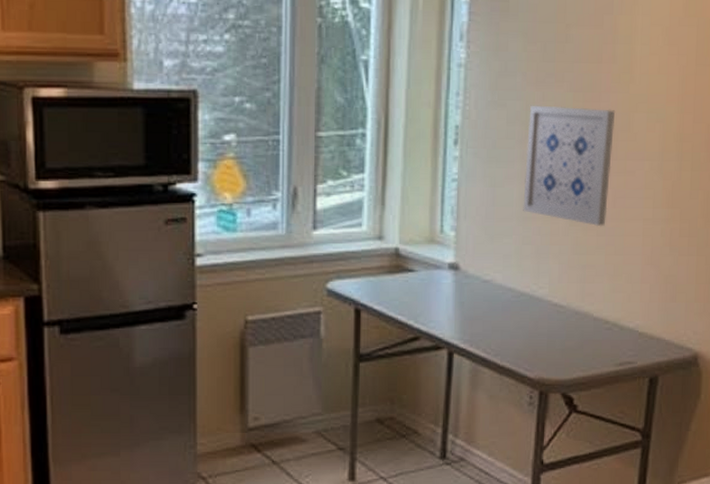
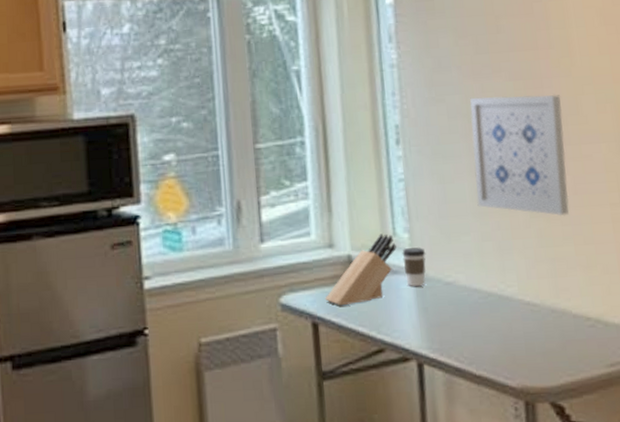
knife block: none [369,230,442,295] -> present [325,234,397,306]
coffee cup: none [446,246,469,281] -> present [402,247,426,286]

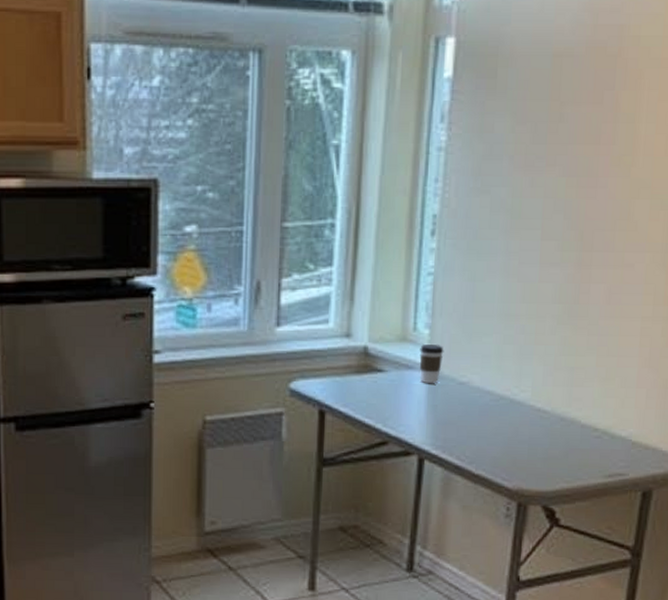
knife block: present [325,234,397,306] -> none [335,327,415,396]
wall art: present [470,94,569,217] -> none [505,191,614,326]

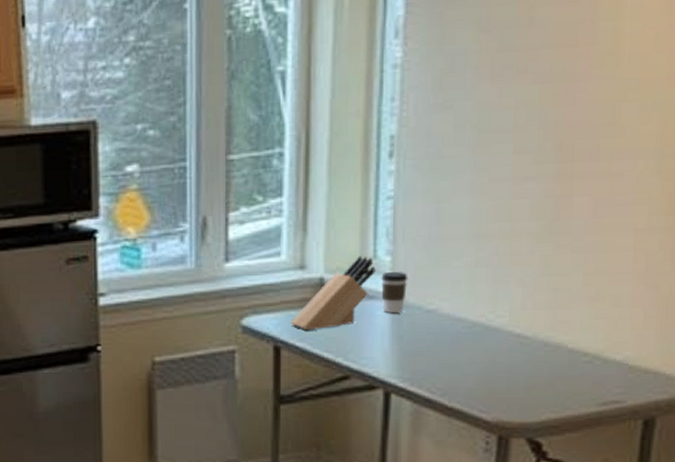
knife block: none [335,327,415,396] -> present [290,256,376,331]

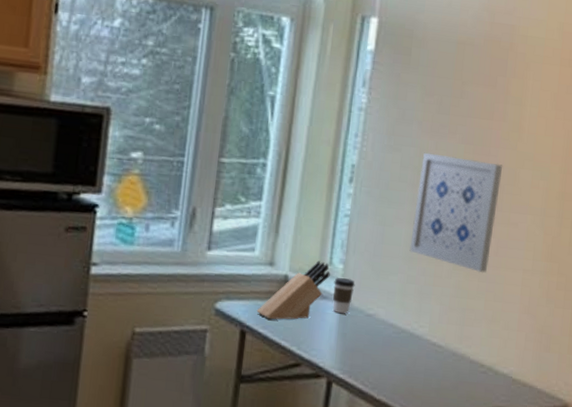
wall art: none [475,100,597,242] -> present [409,152,503,274]

